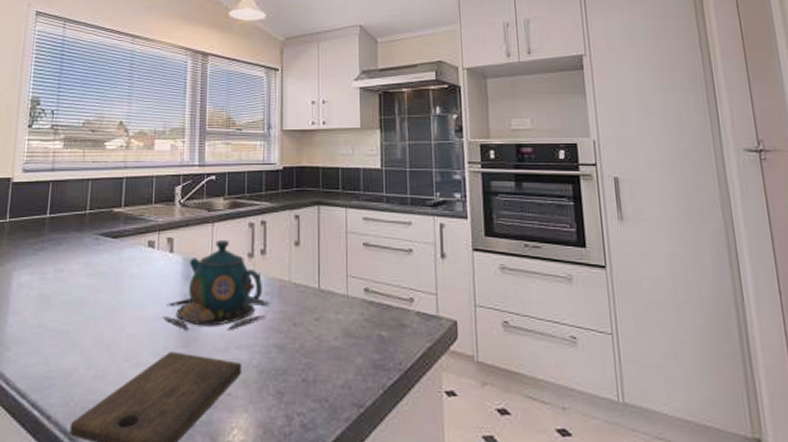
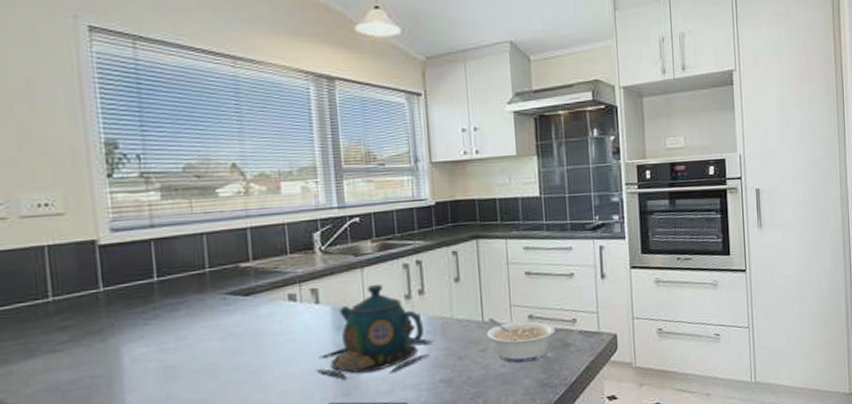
legume: none [321,287,391,338] -> present [486,318,555,363]

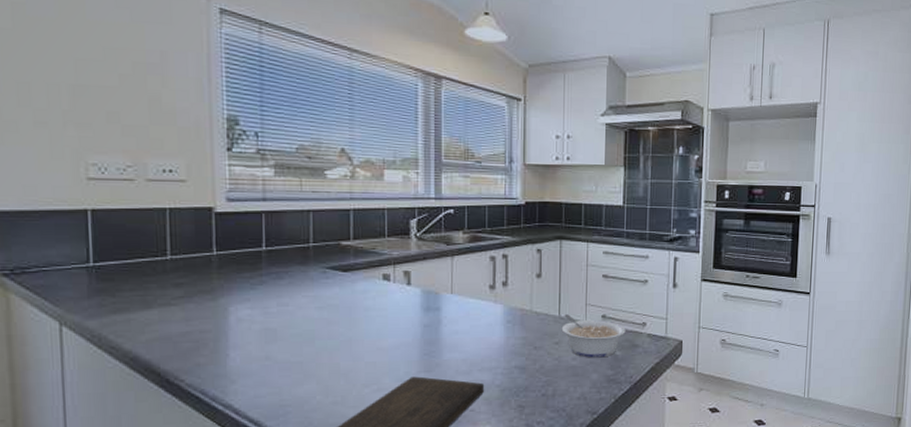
teapot: present [315,284,435,380] -> none [402,272,513,357]

